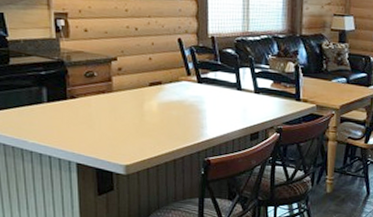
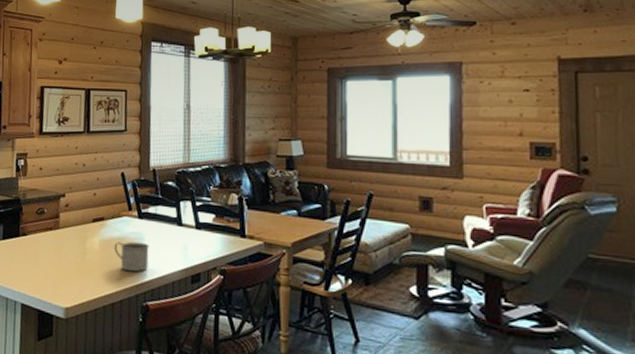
mug: none [173,104,210,132] -> present [114,241,149,272]

